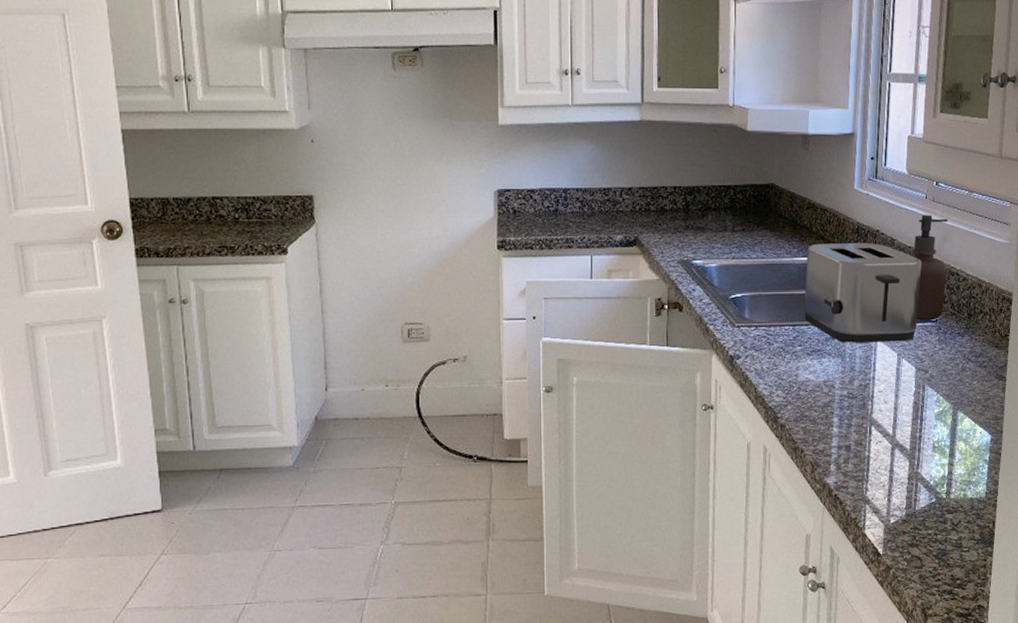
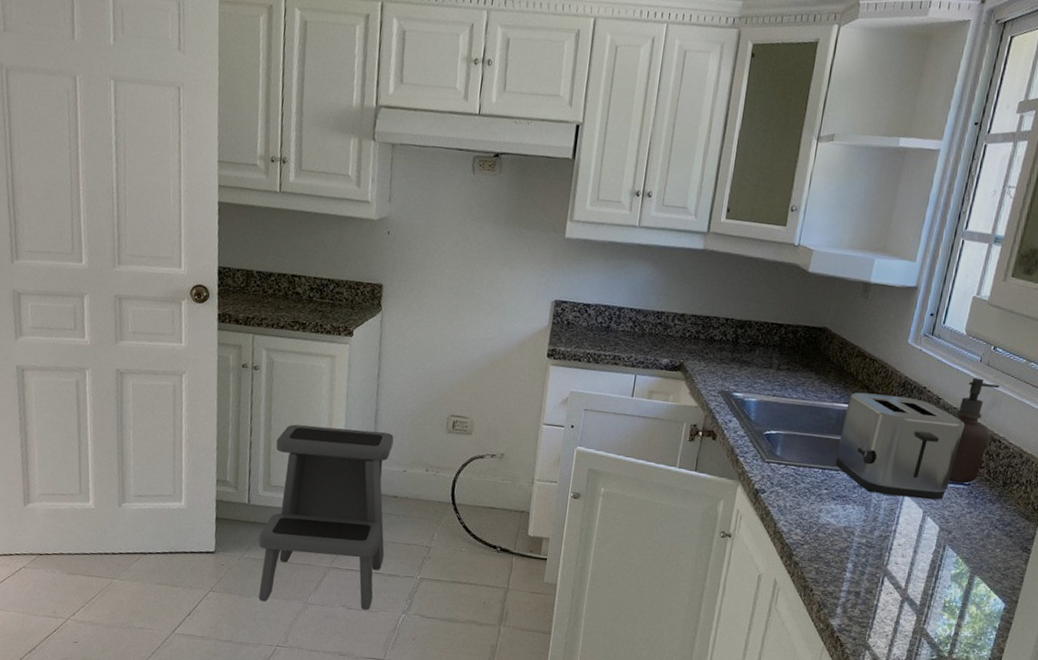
step stool: none [210,352,352,556] -> present [258,424,394,610]

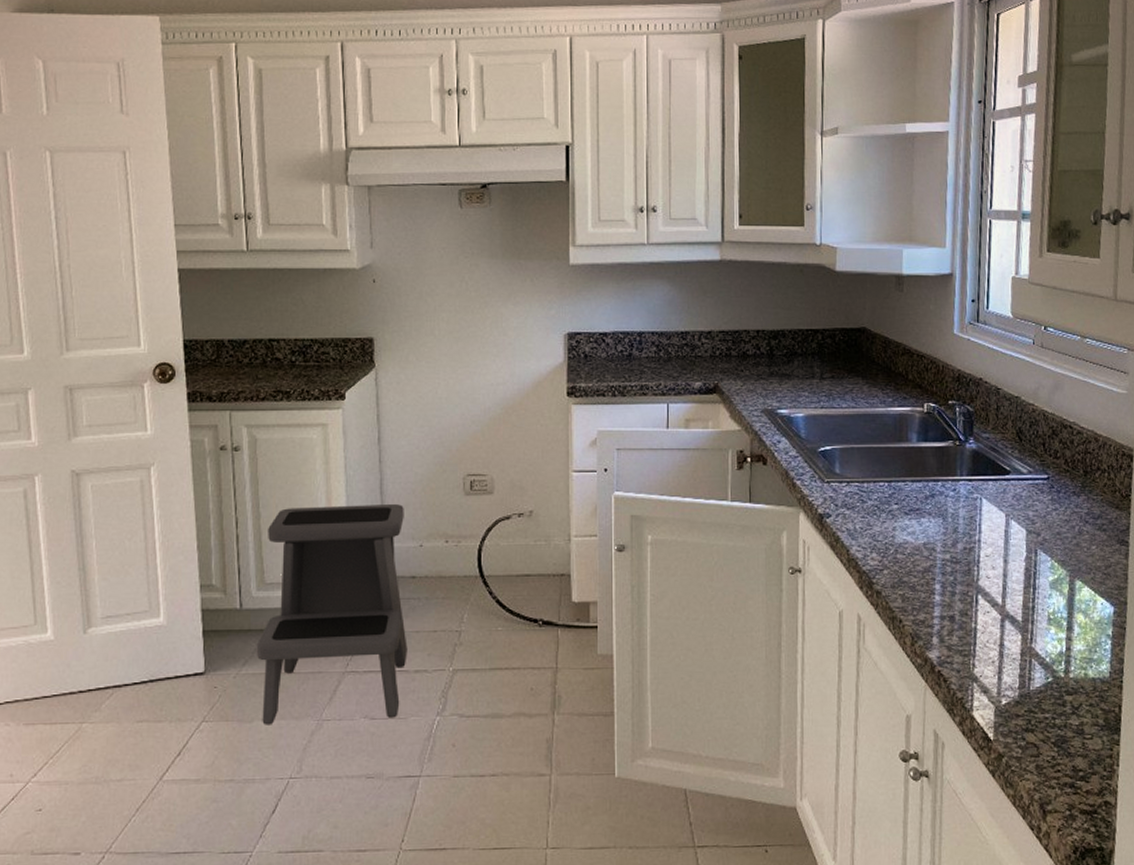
toaster: present [835,392,965,500] -> none [900,392,1031,502]
soap dispenser: present [949,377,999,484] -> none [1018,362,1059,478]

